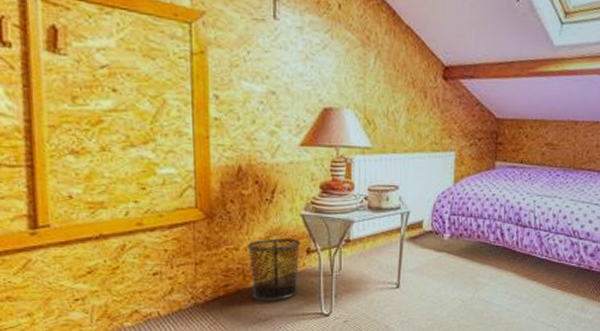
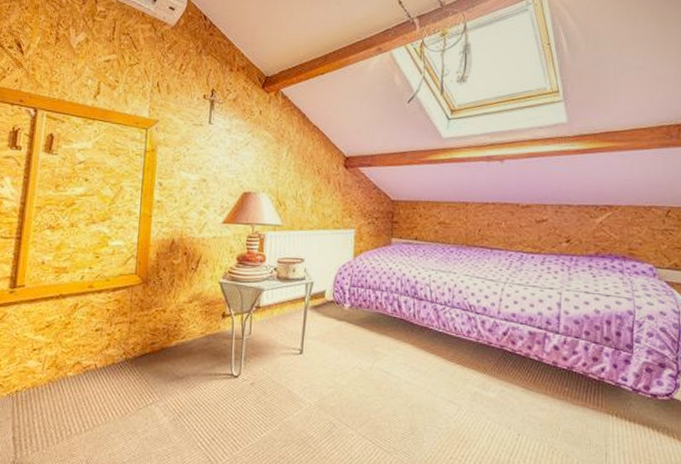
waste bin: present [247,238,302,301] -> none [173,302,218,360]

